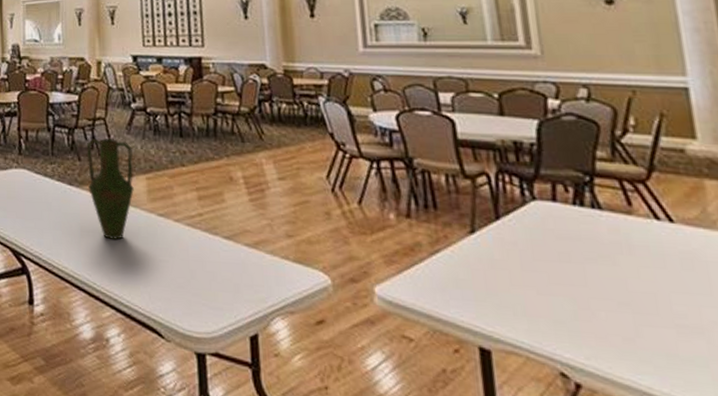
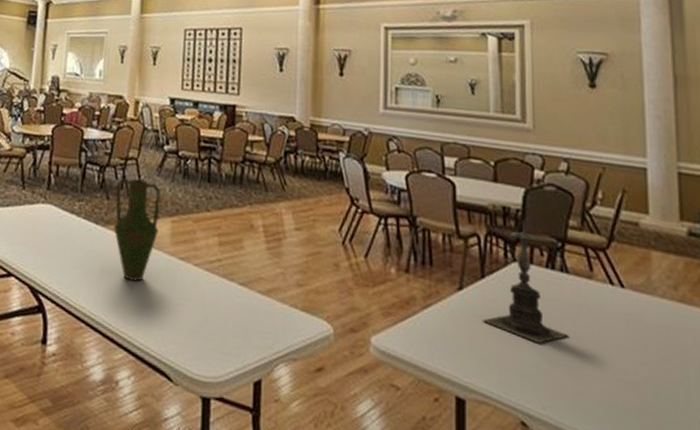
candle holder: none [501,154,610,288] -> present [482,219,569,344]

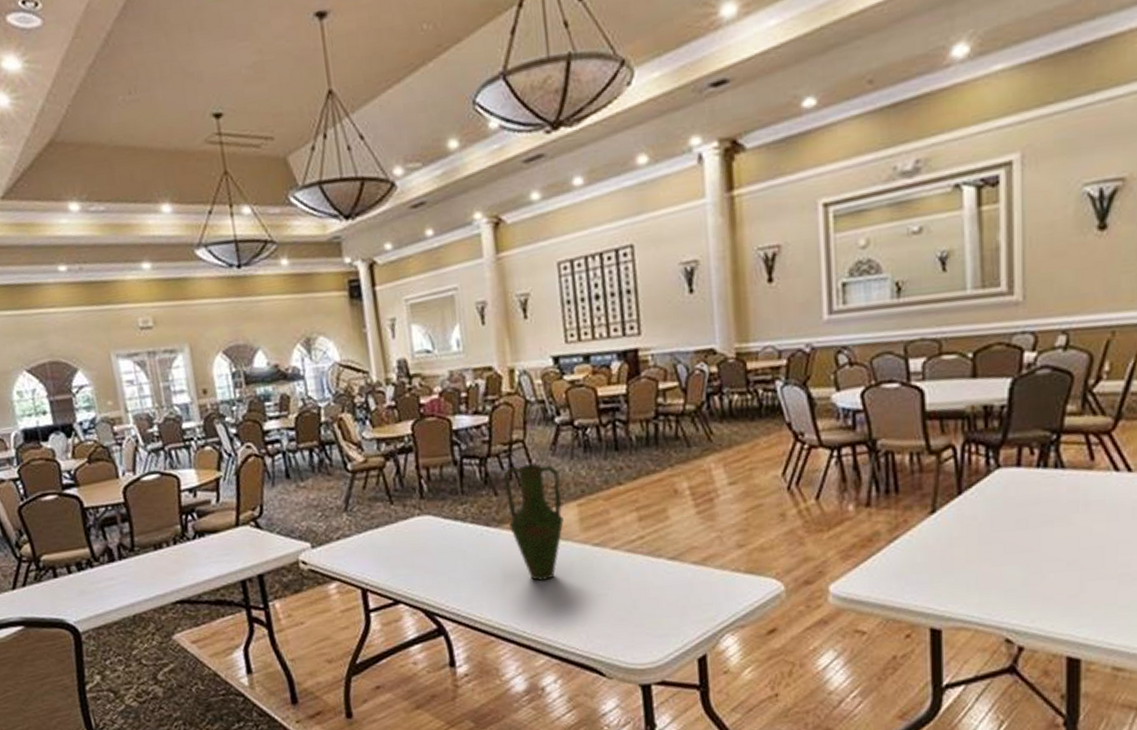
candle holder: present [482,219,569,344] -> none [959,416,1064,554]

